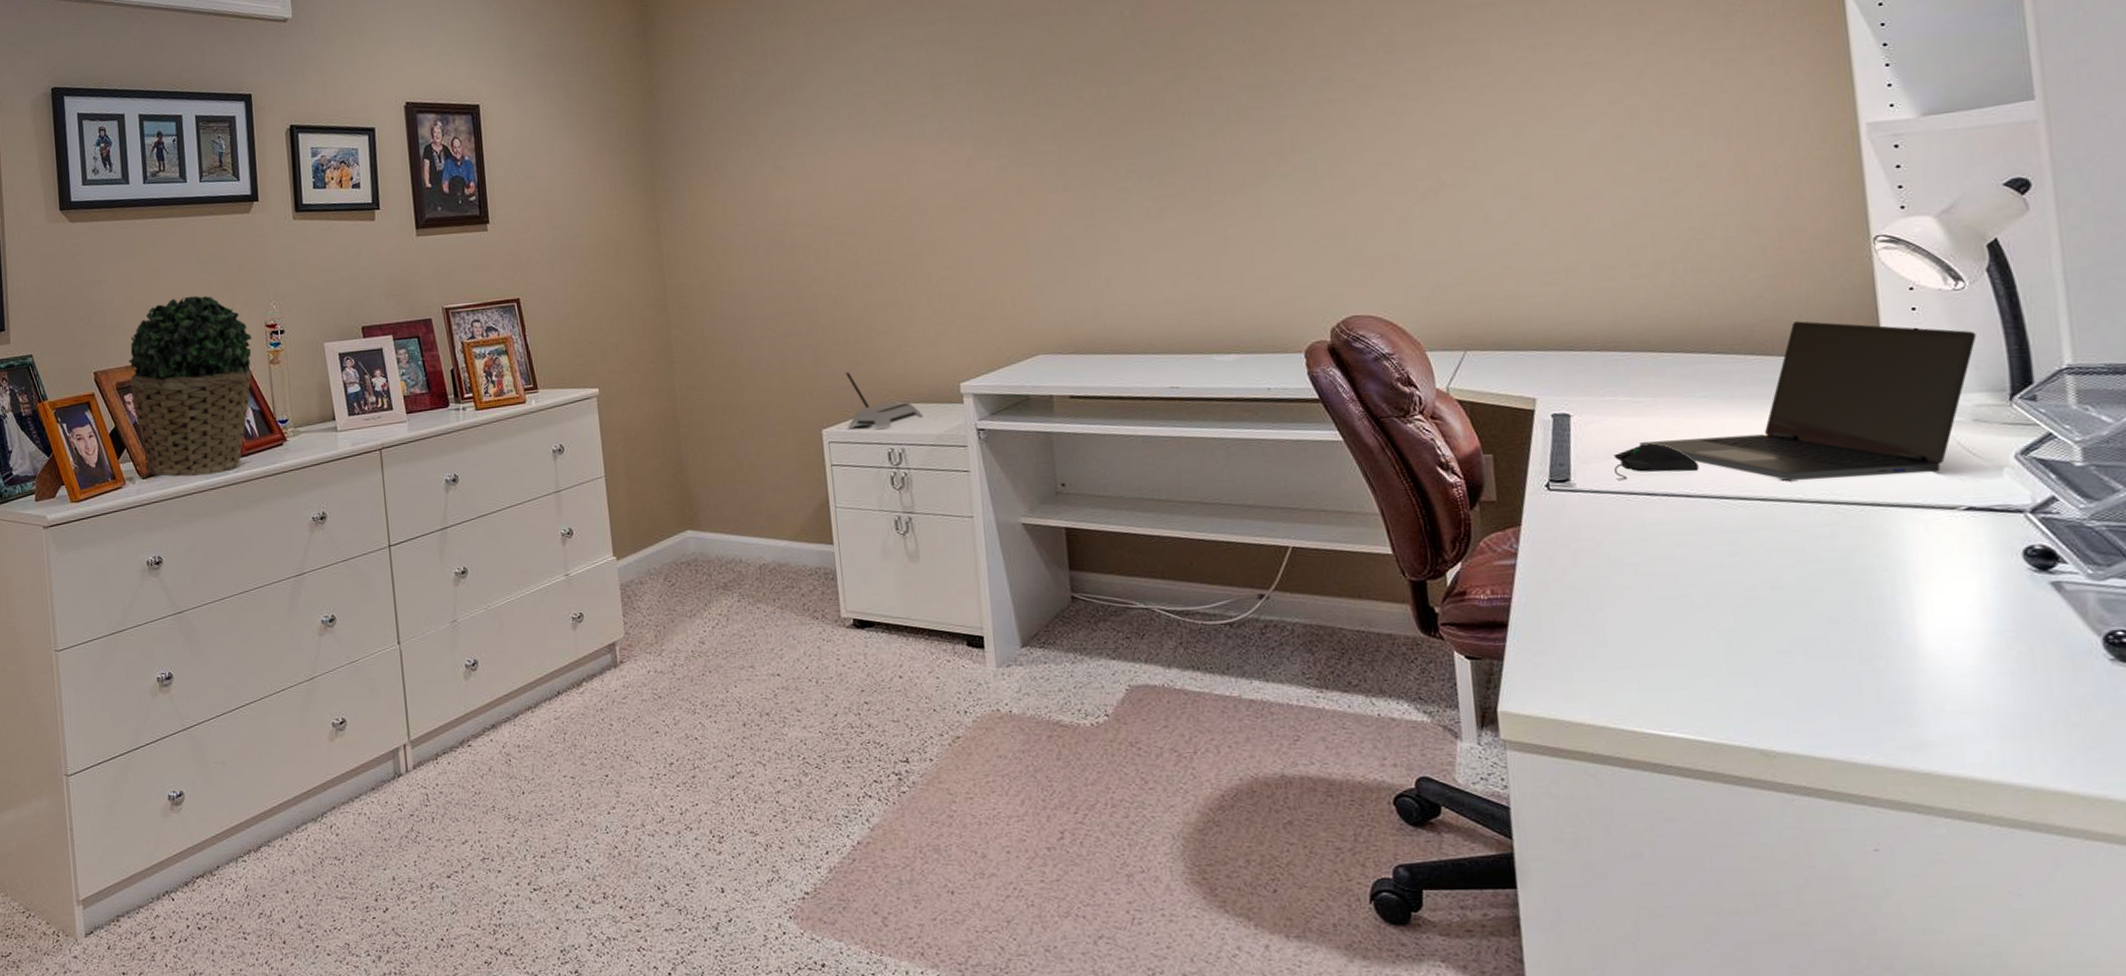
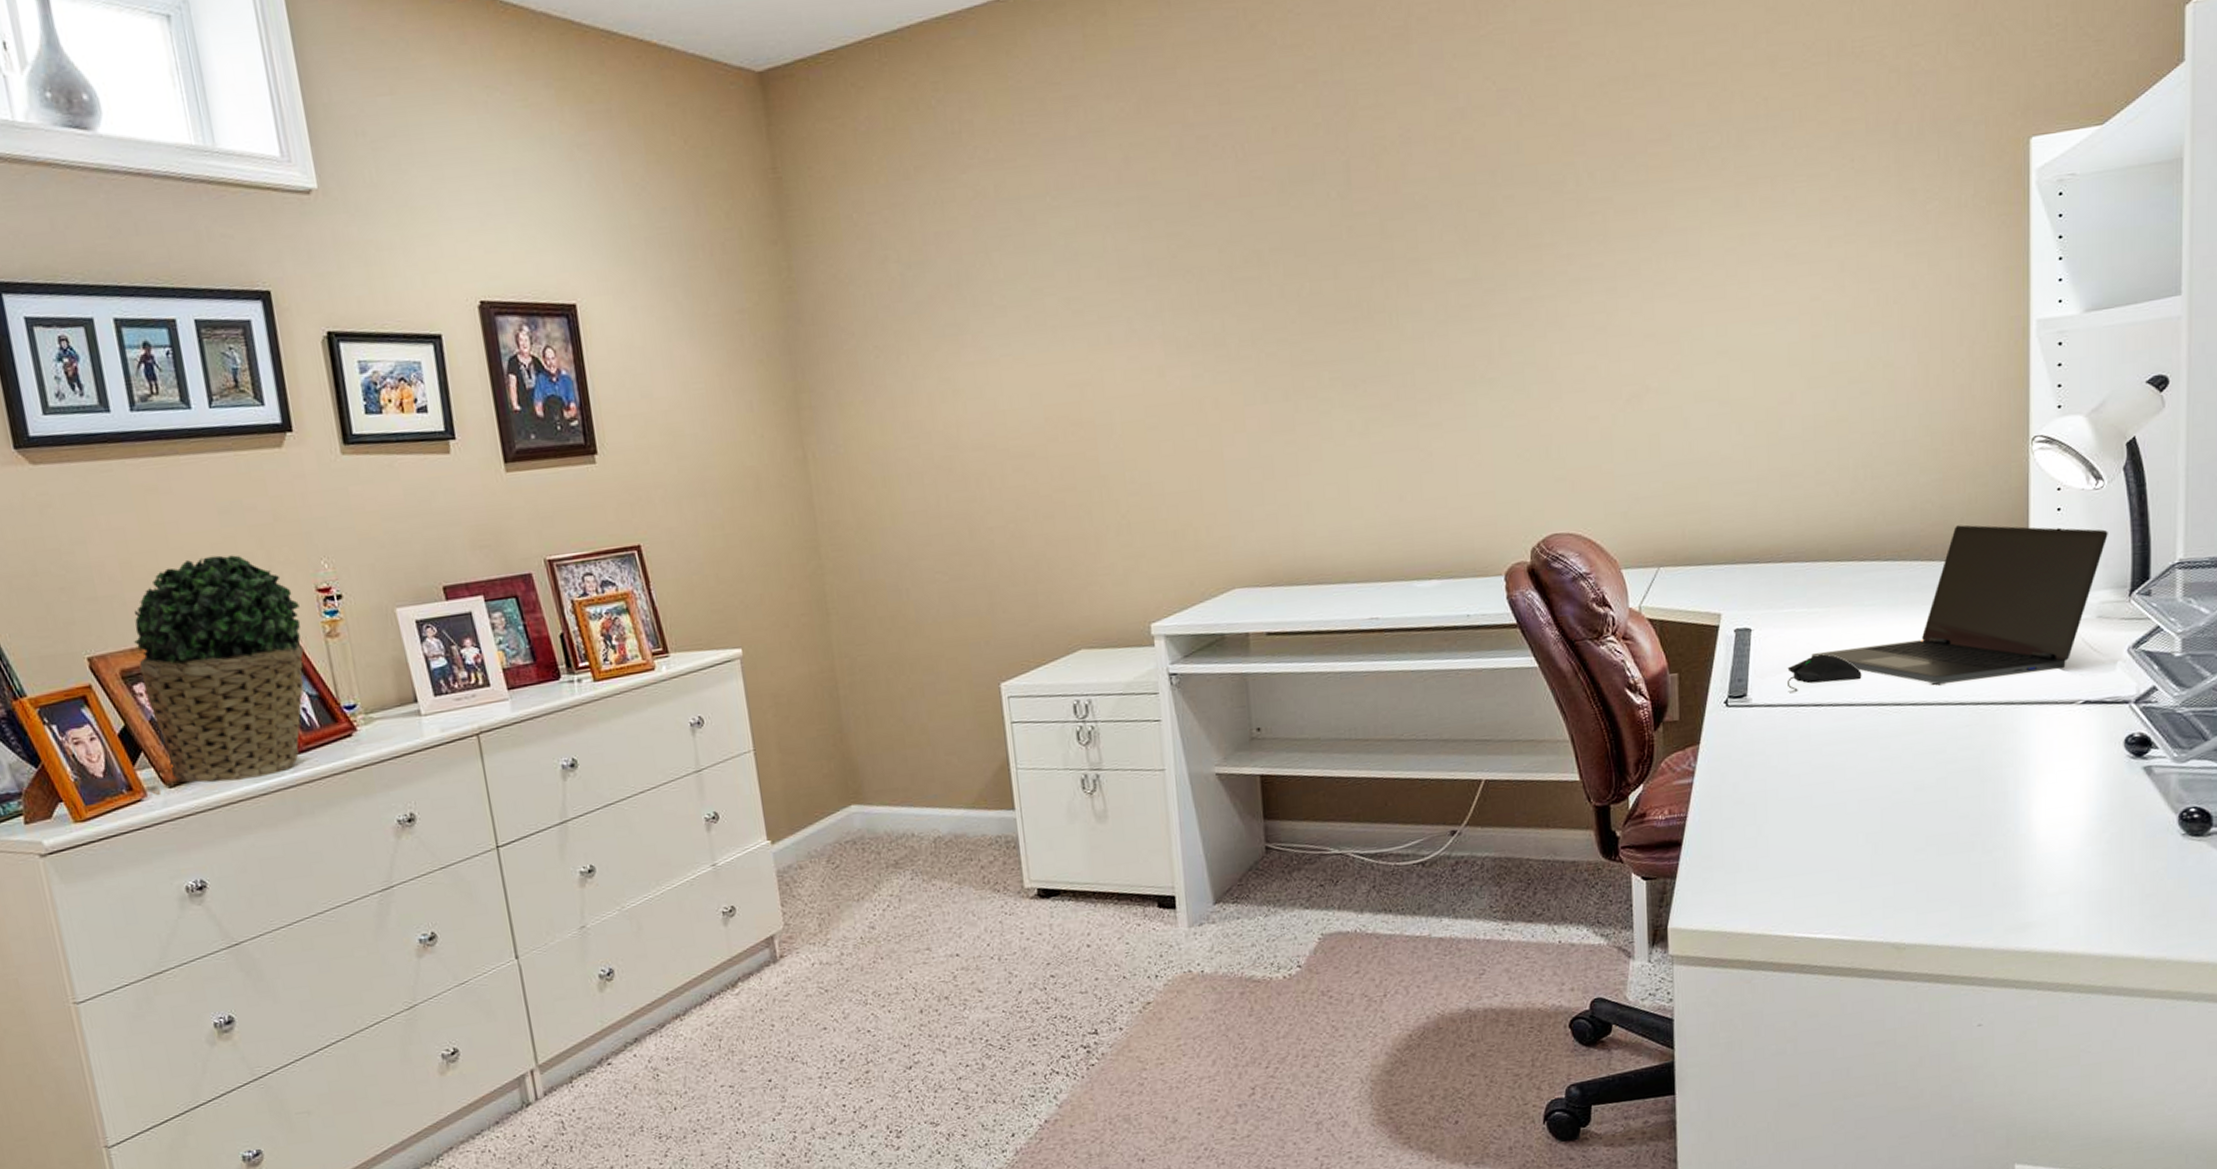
wifi router: present [845,372,924,429] -> none [1025,616,1112,681]

